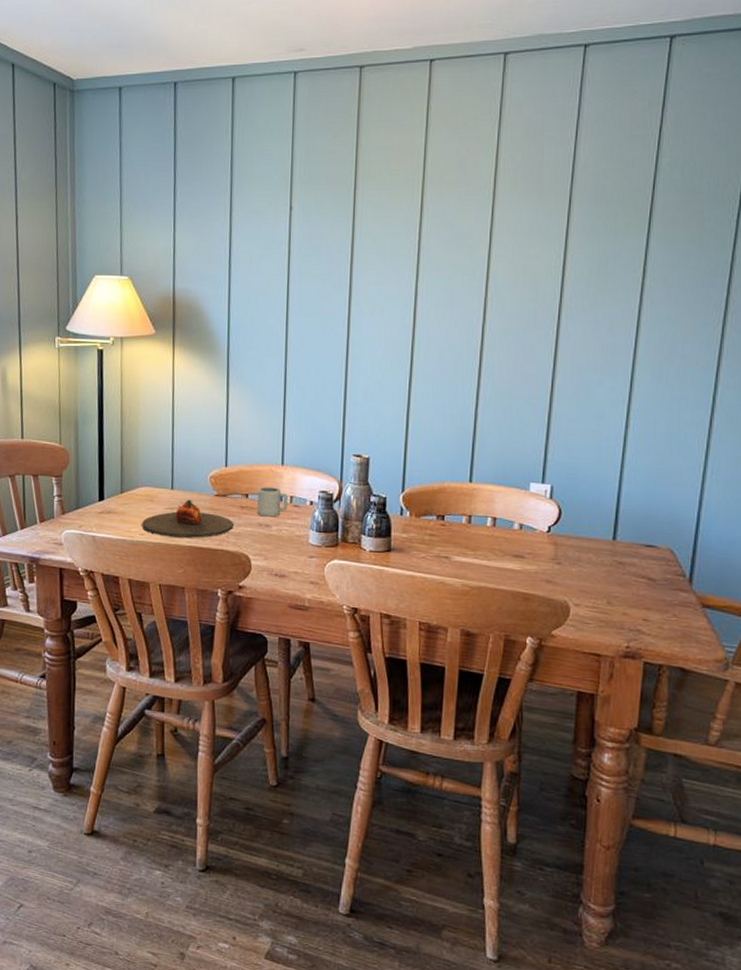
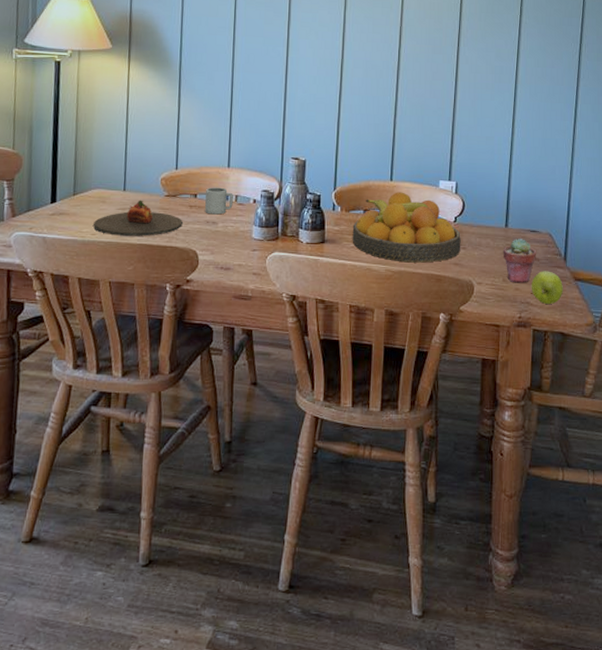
fruit bowl: none [423,495,556,579] -> present [352,192,461,263]
potted succulent: none [608,553,653,608] -> present [503,238,537,283]
apple: none [643,594,686,635] -> present [531,271,563,305]

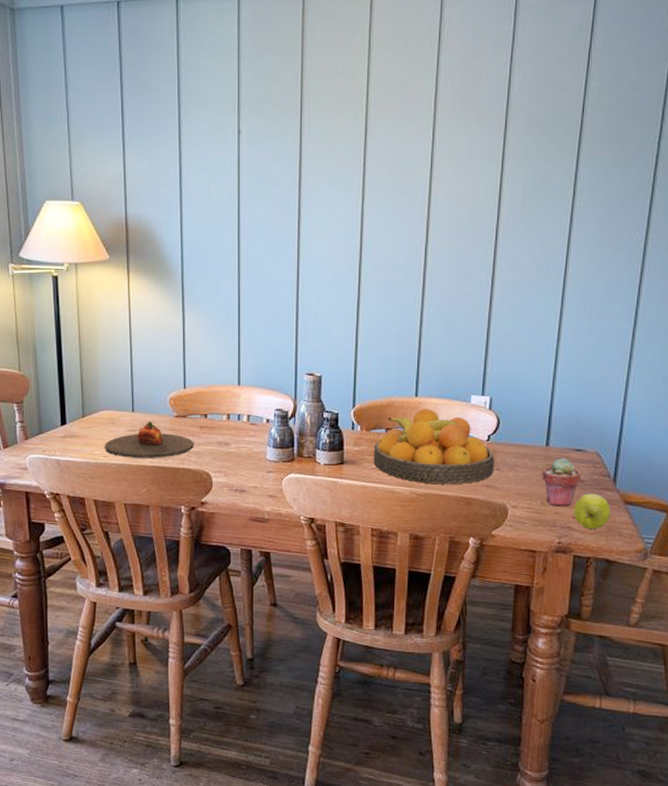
cup: present [205,187,233,215] -> none [216,406,245,435]

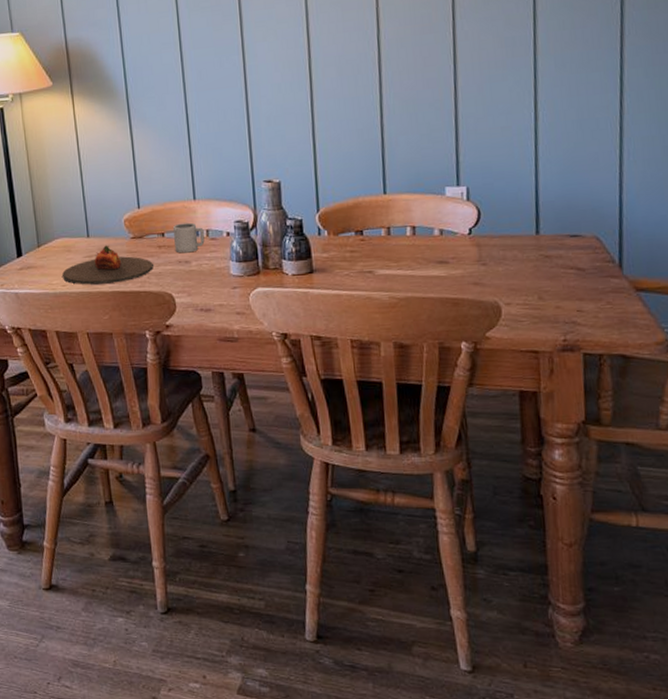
cup: none [216,406,245,435] -> present [173,222,205,254]
fruit bowl: present [373,409,495,485] -> none [344,206,481,287]
potted succulent: present [542,457,582,507] -> none [535,245,581,300]
apple: present [573,493,611,530] -> none [576,282,621,323]

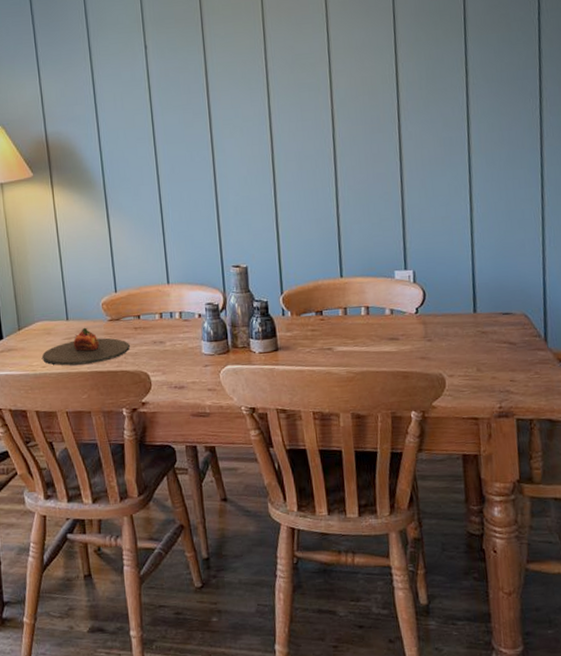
cup: present [173,222,205,254] -> none [148,305,178,334]

